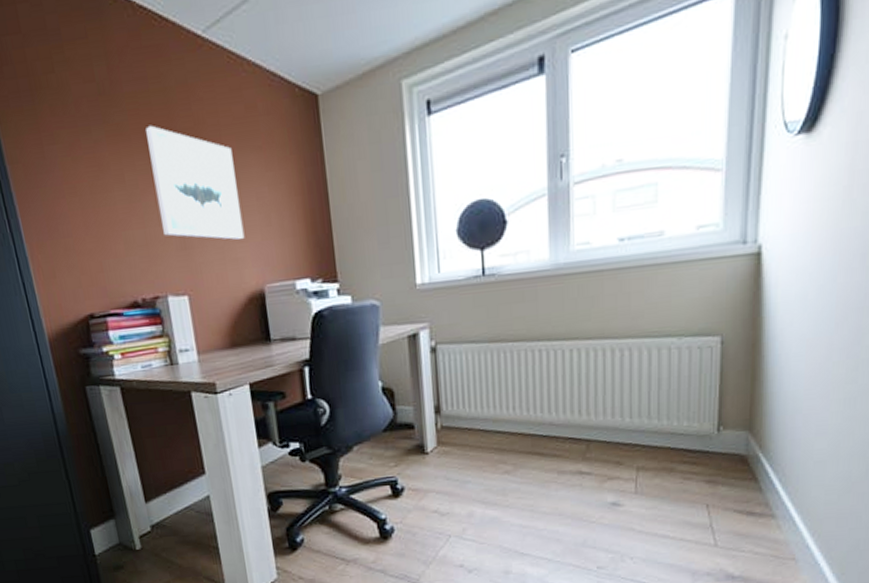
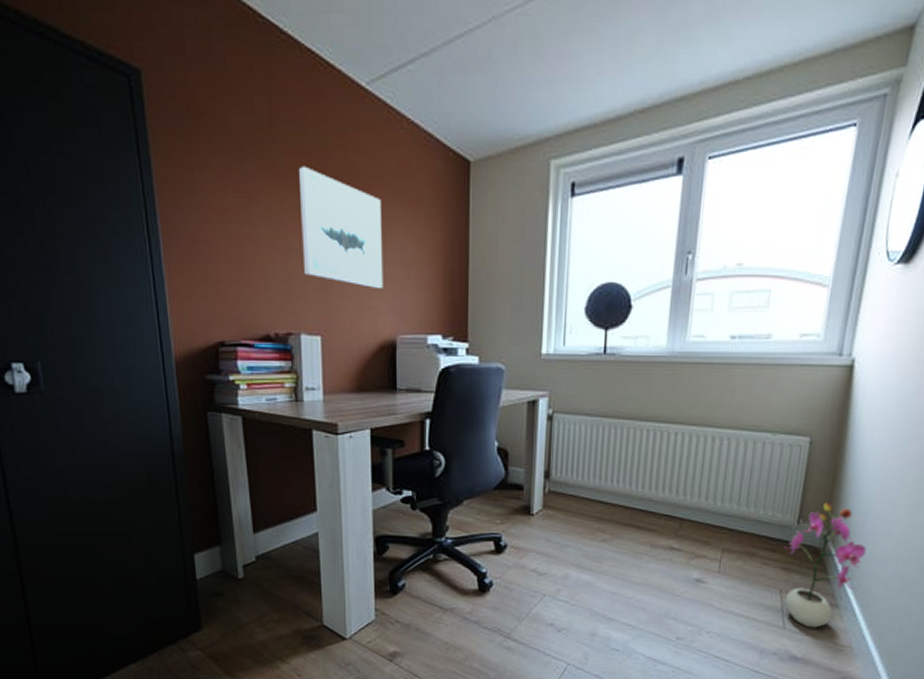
potted plant: none [706,405,799,543] -> present [784,502,866,628]

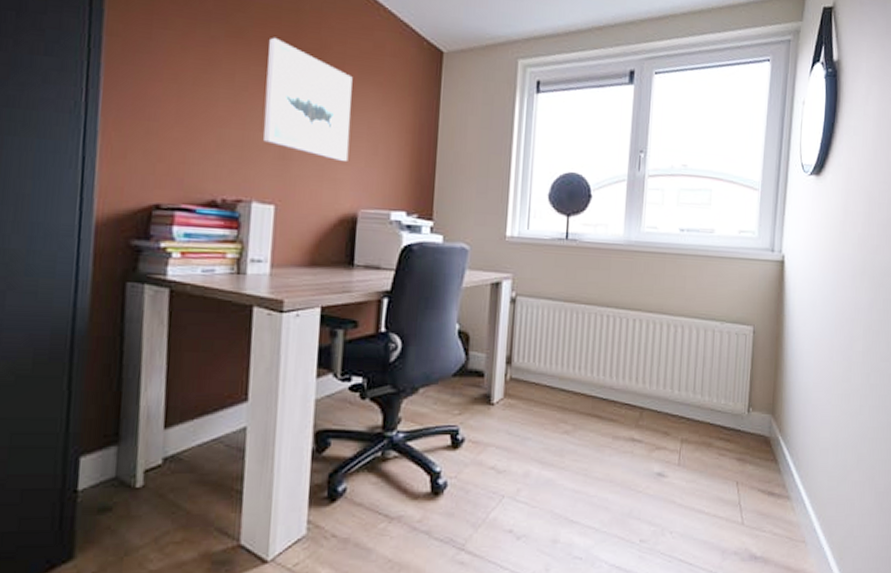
potted plant: present [784,502,866,628] -> none [738,391,809,523]

